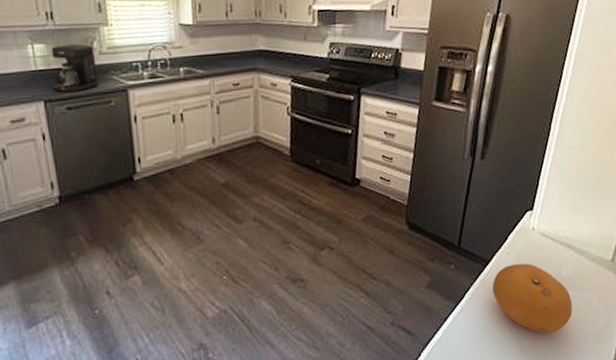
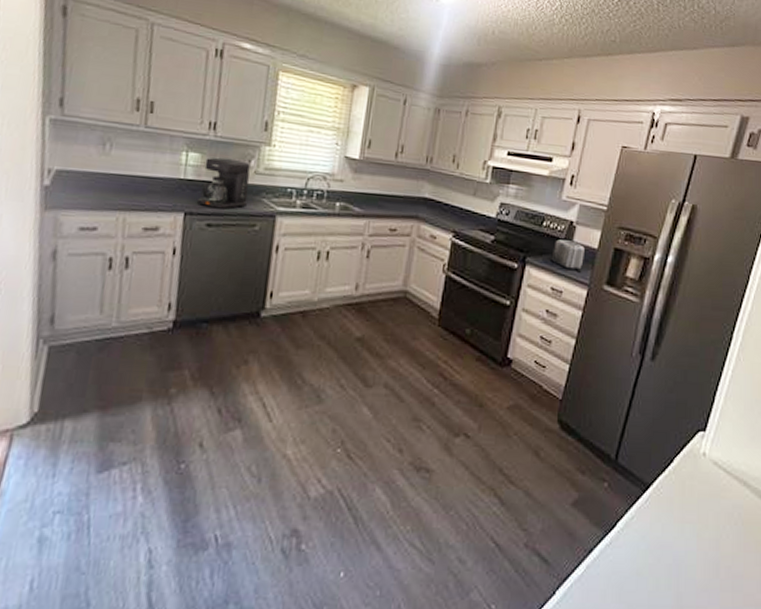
toaster: none [381,67,413,95] -> present [549,239,585,273]
fruit: present [492,263,573,334] -> none [649,495,745,593]

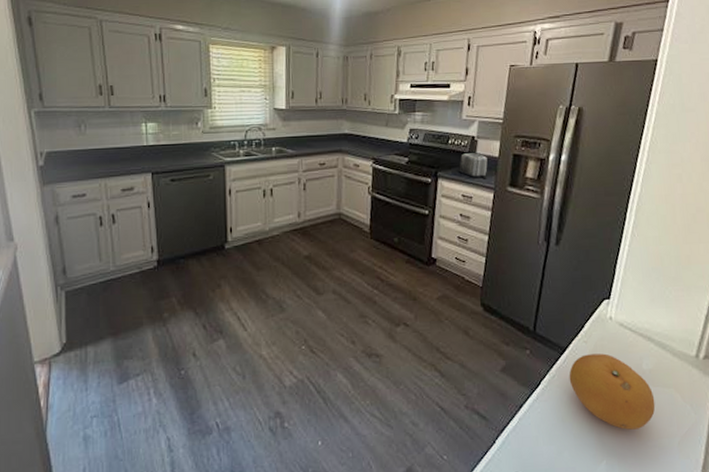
coffee maker: present [196,157,251,210] -> none [159,123,200,166]
fruit: none [649,495,745,593] -> present [569,353,656,430]

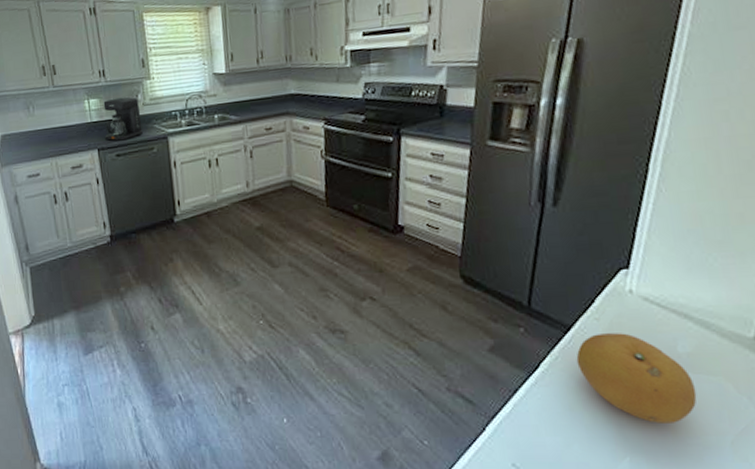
coffee maker: none [159,123,200,166] -> present [103,96,143,141]
toaster: present [458,153,488,179] -> none [424,104,461,134]

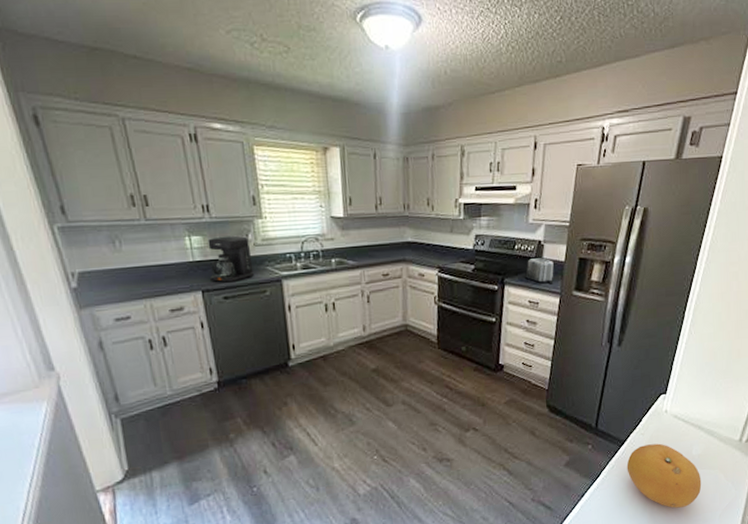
toaster: none [424,104,461,134] -> present [524,258,554,285]

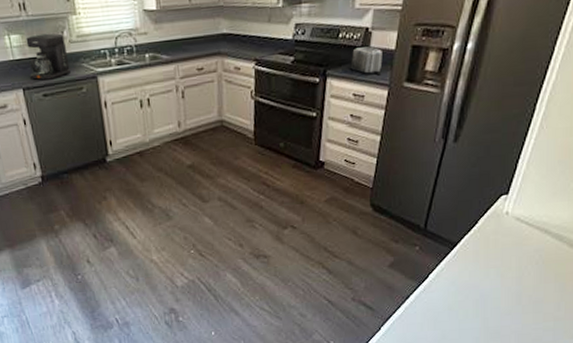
fruit: present [626,443,702,508] -> none [458,247,545,315]

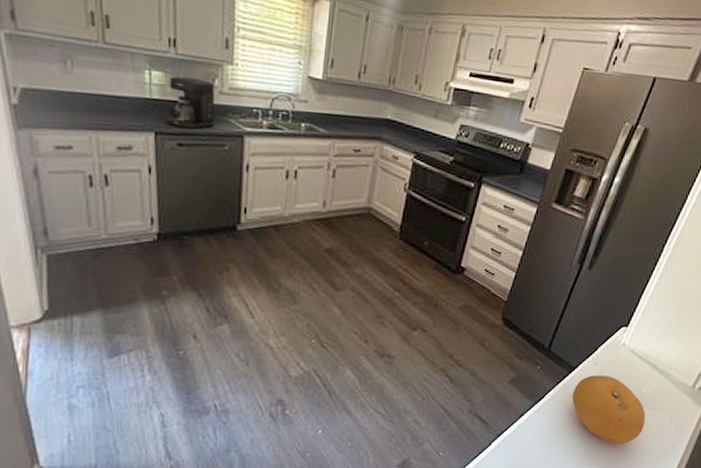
toaster: present [349,46,383,76] -> none [504,161,538,192]
fruit: none [458,247,545,315] -> present [571,375,646,444]

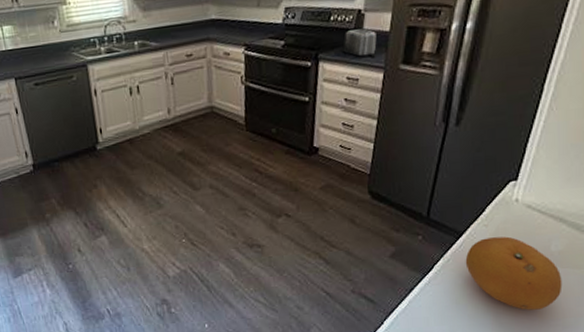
coffee maker: present [165,76,215,130] -> none [17,23,61,70]
toaster: none [504,161,538,192] -> present [341,29,377,58]

